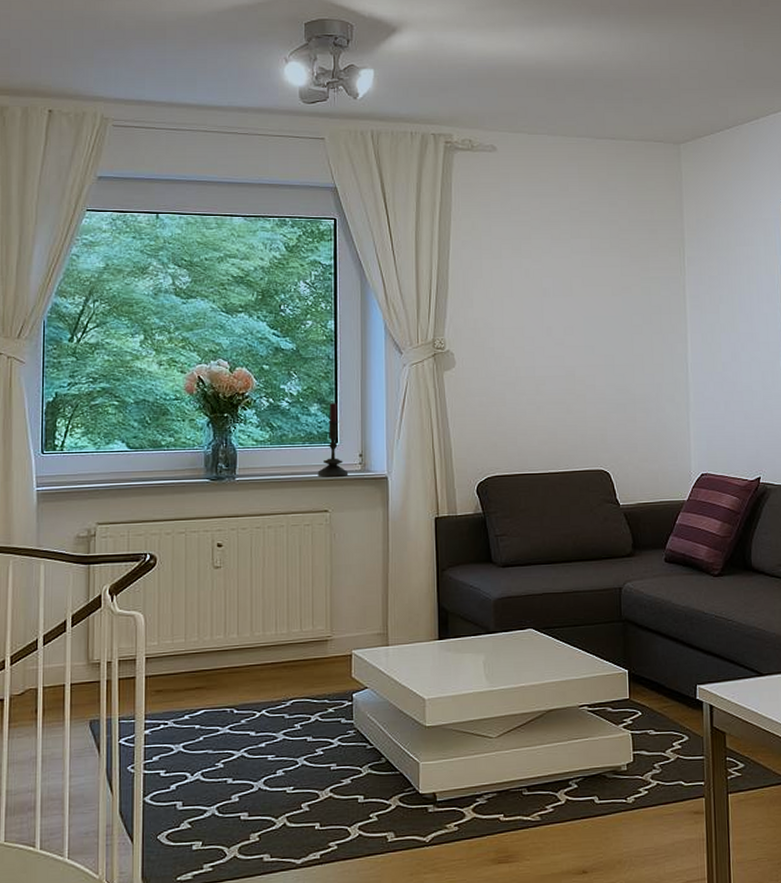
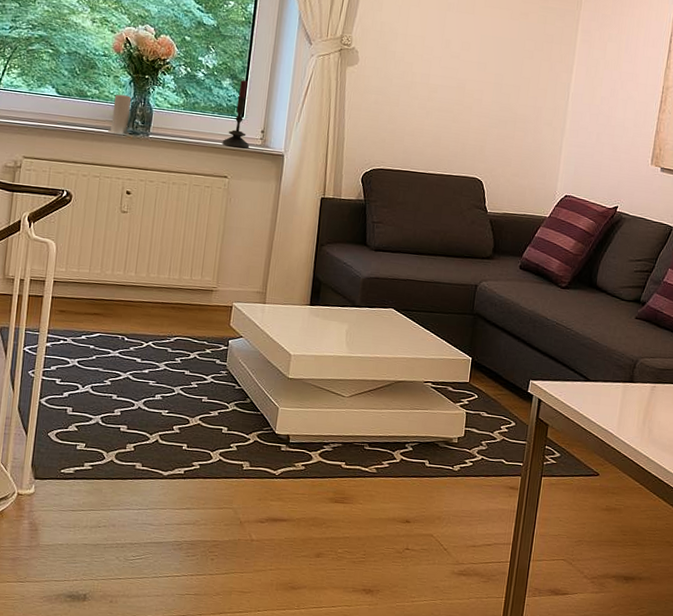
candle: none [188,438,213,482] -> present [107,94,132,135]

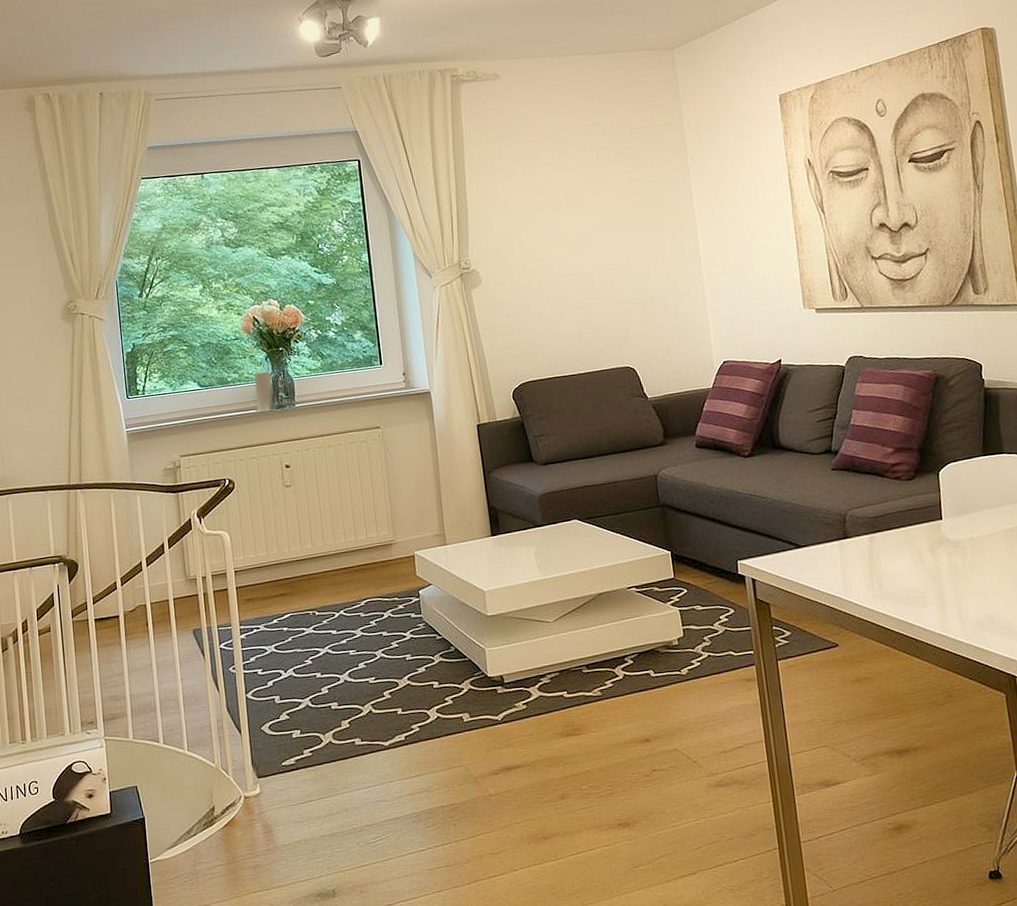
candle: present [222,79,250,149] -> none [367,327,395,397]

